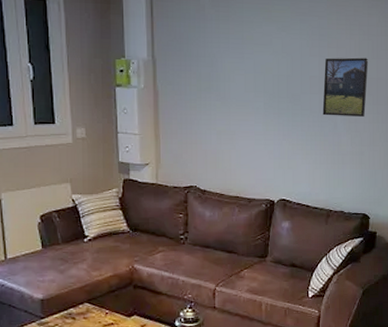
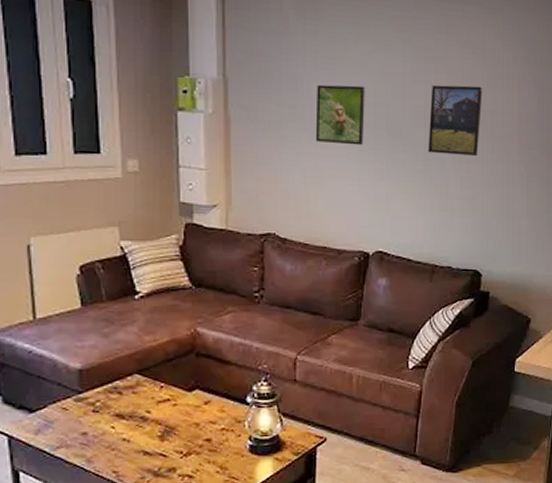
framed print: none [228,61,269,111] -> present [315,84,365,146]

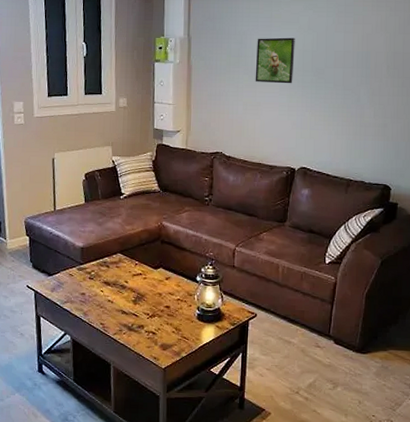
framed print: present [428,84,483,156] -> none [346,33,395,90]

